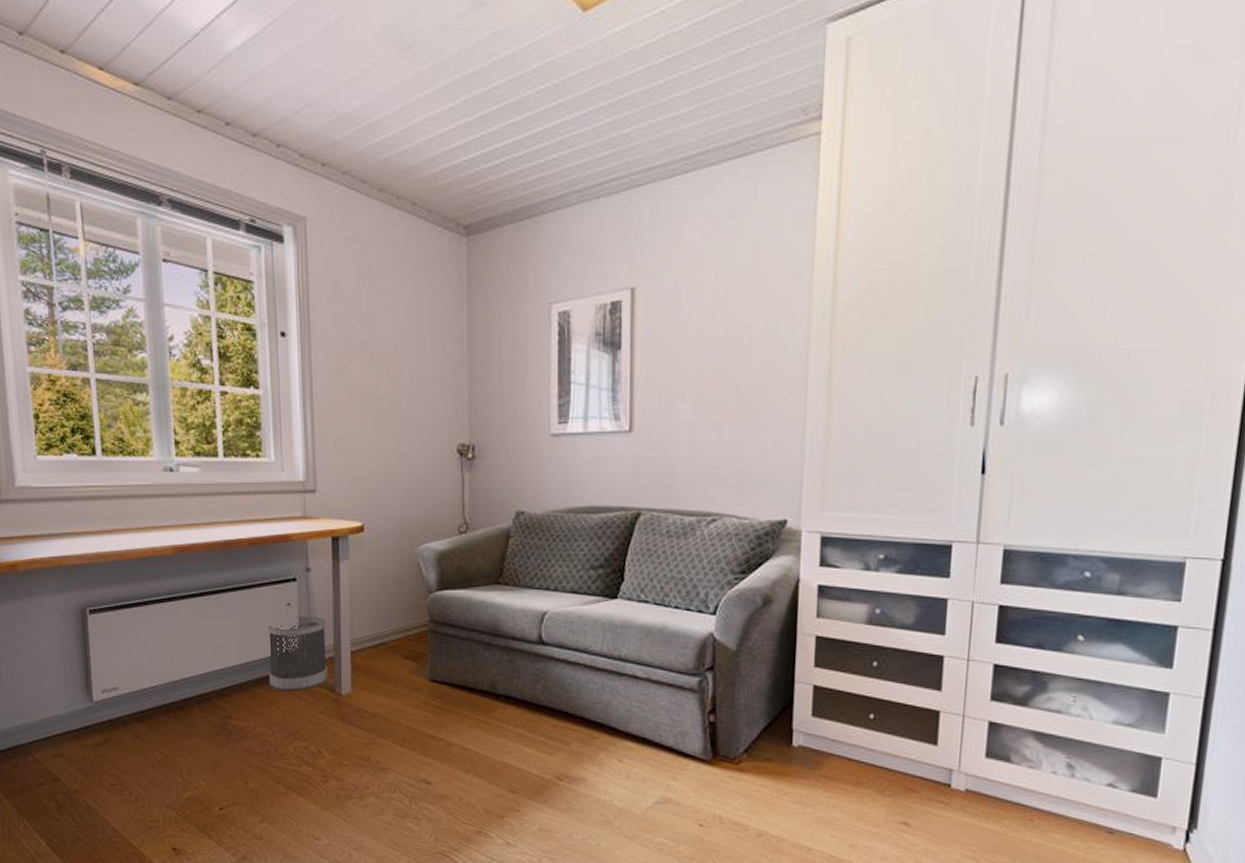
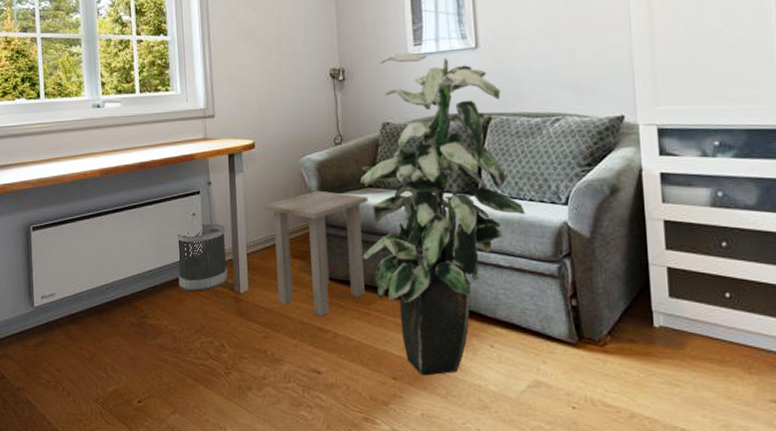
side table: none [372,584,495,724] -> present [264,190,369,317]
indoor plant: none [484,431,669,790] -> present [360,52,525,376]

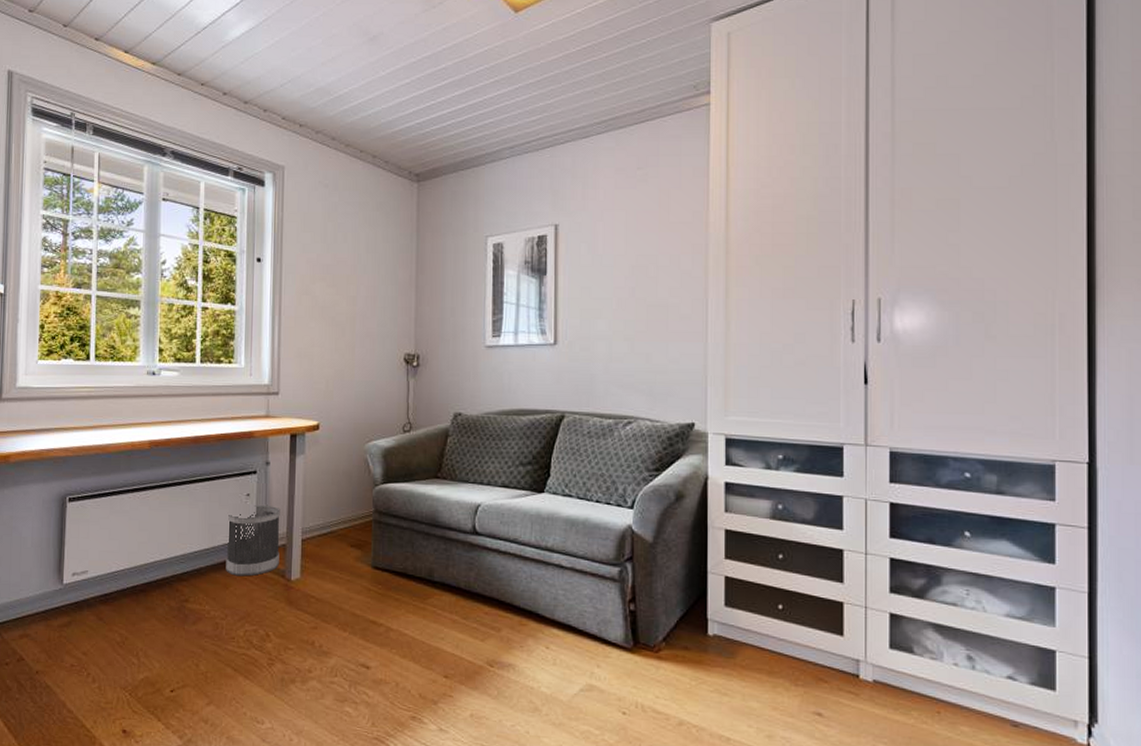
side table: present [264,190,369,317] -> none [323,478,434,610]
indoor plant: present [360,52,525,376] -> none [423,343,591,675]

